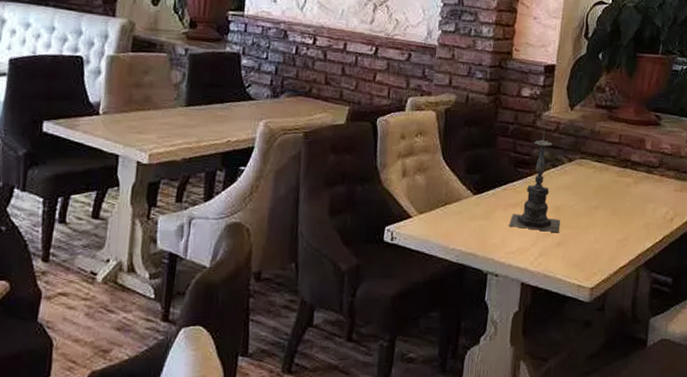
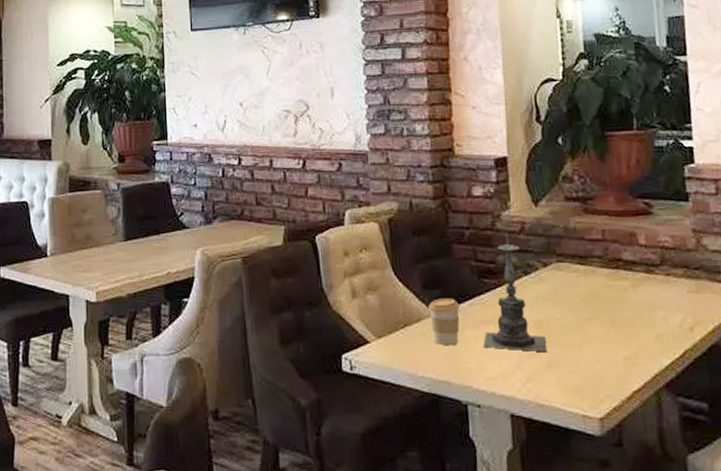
coffee cup: none [468,182,494,224] -> present [428,298,460,346]

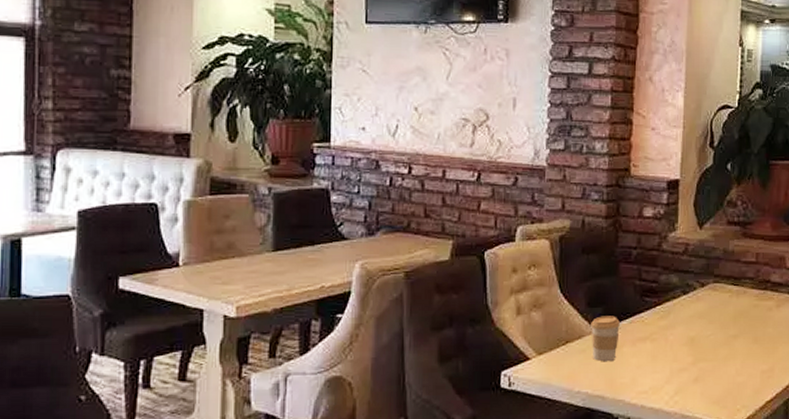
candle holder: present [483,231,547,353] -> none [639,252,697,368]

